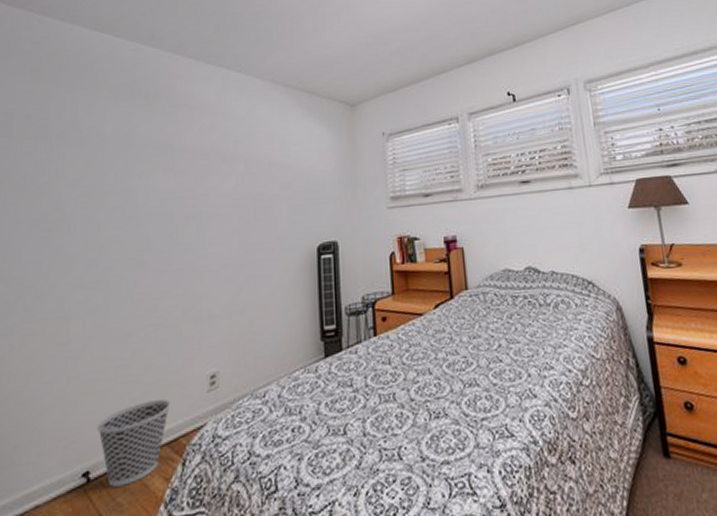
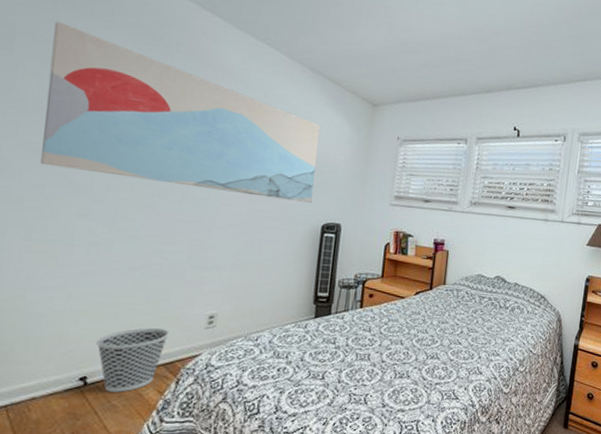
wall art: none [38,99,303,241] -> present [41,21,321,203]

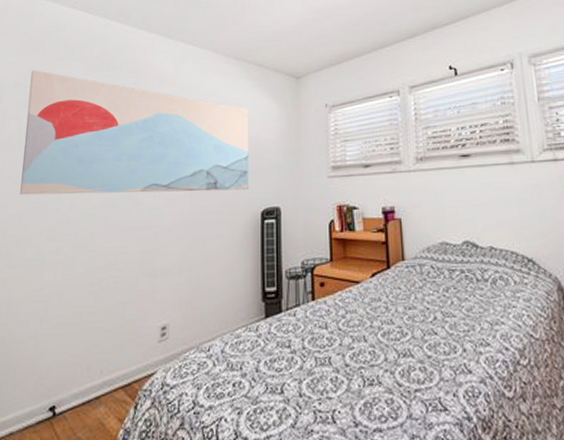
wastebasket: present [95,328,170,392] -> none [62,346,126,422]

